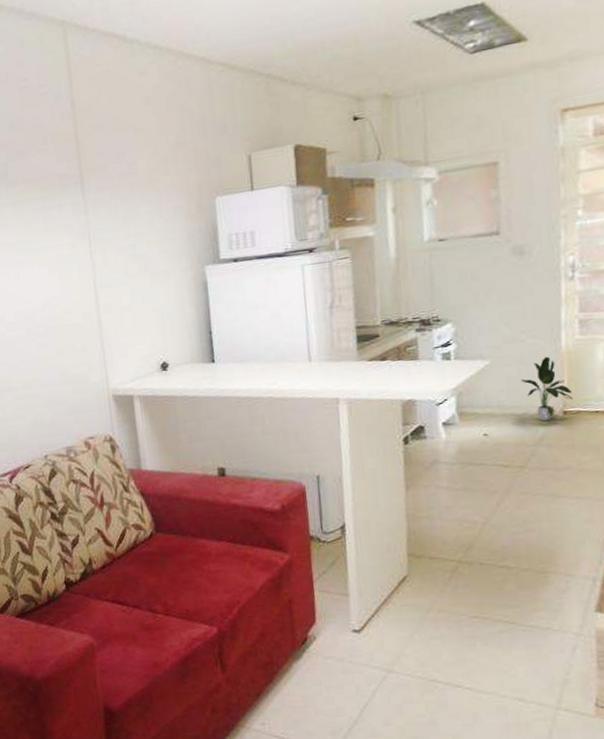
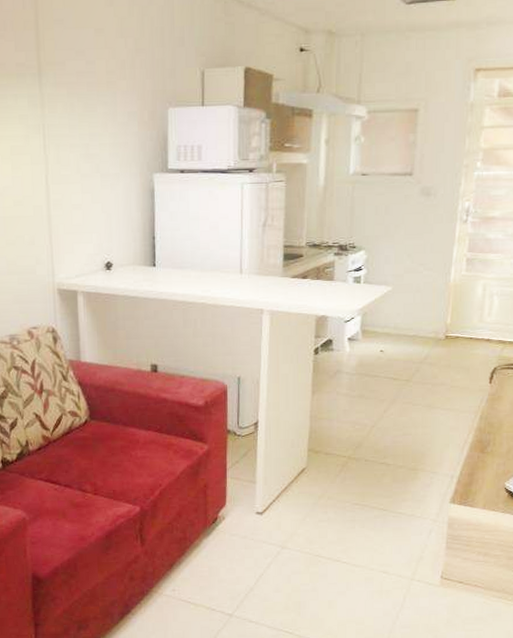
potted plant: present [521,356,573,422] -> none [415,287,454,343]

